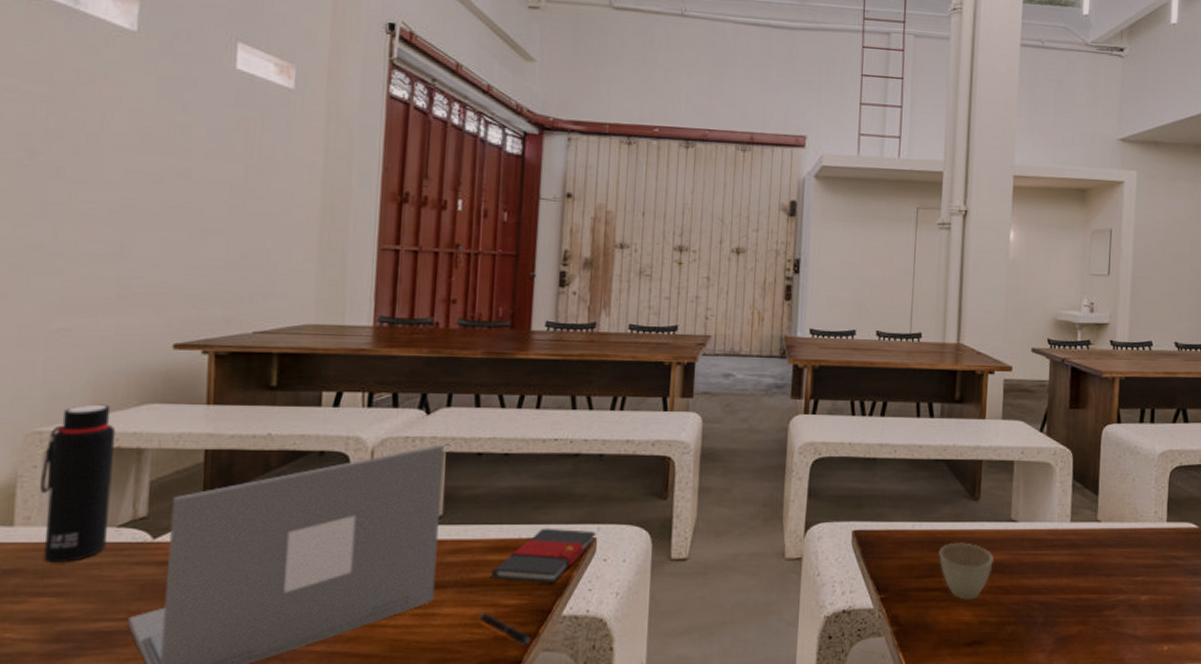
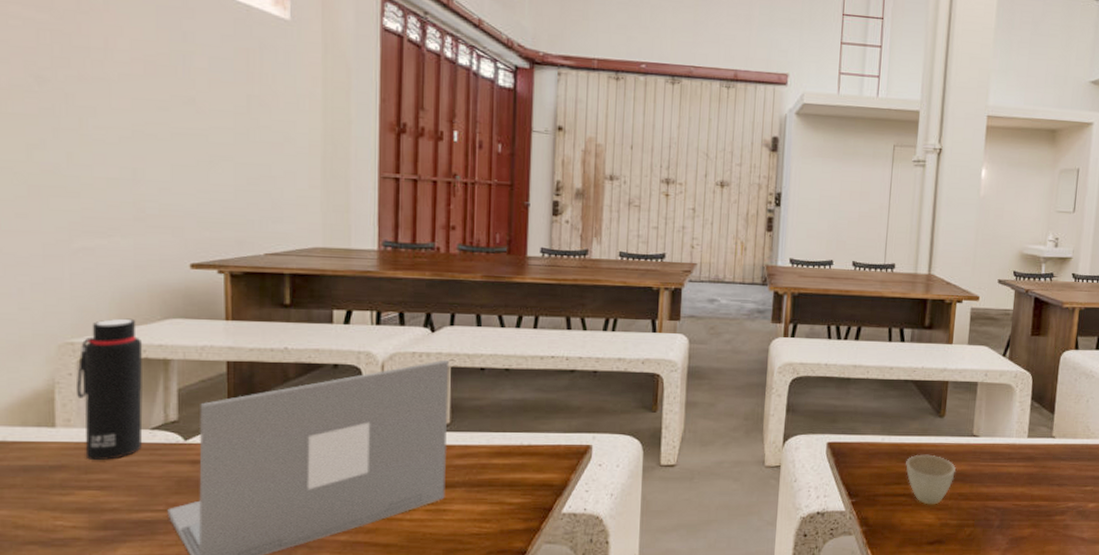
pen: present [478,613,531,645] -> none [486,510,534,538]
book: present [490,528,597,584] -> none [495,436,592,485]

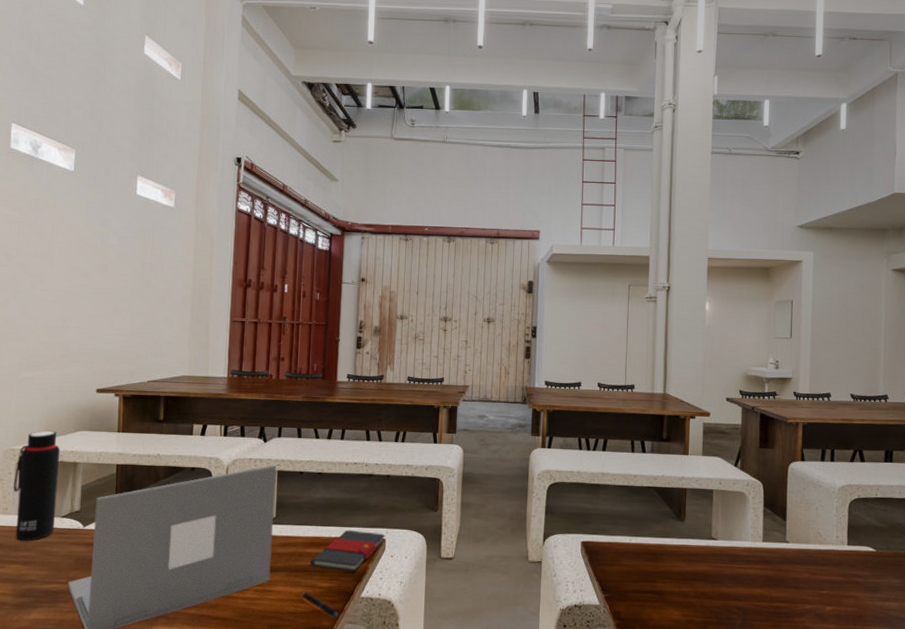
pen: none [486,510,534,538] -> present [301,592,339,618]
book: none [495,436,592,485] -> present [309,530,386,573]
cup: present [906,454,956,505] -> none [652,554,697,602]

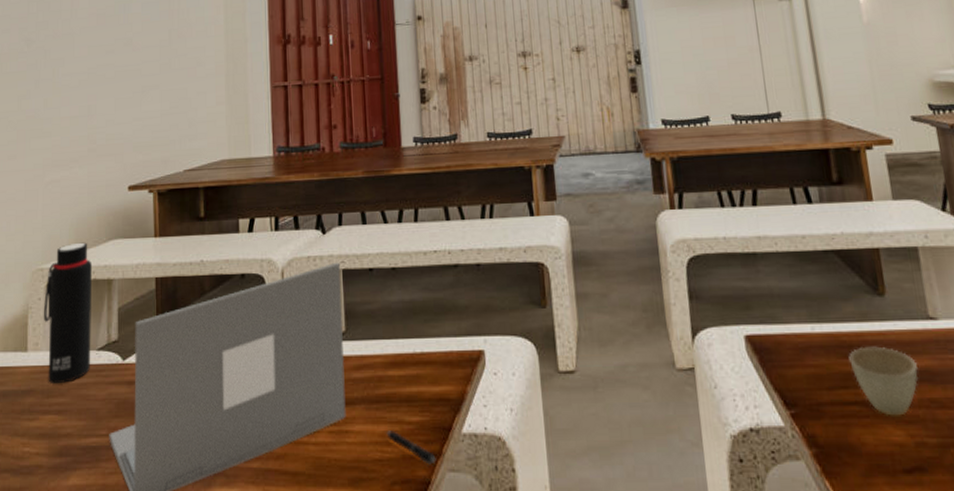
book: present [309,530,386,573] -> none [392,341,485,400]
cup: none [652,554,697,602] -> present [849,346,919,416]

